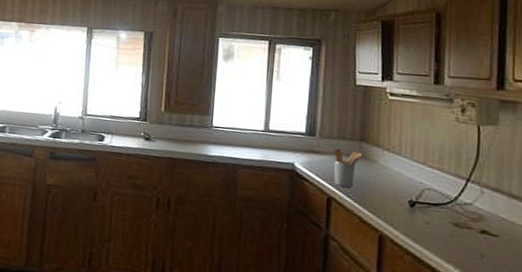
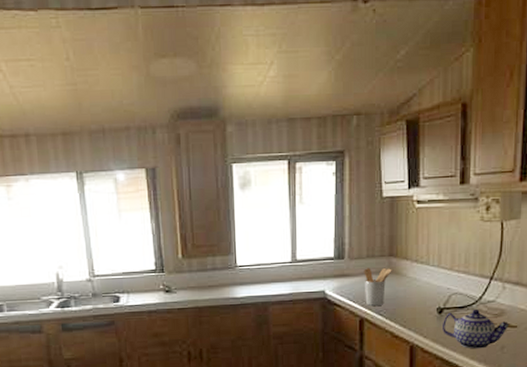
teapot: none [415,207,489,253] -> present [443,310,510,349]

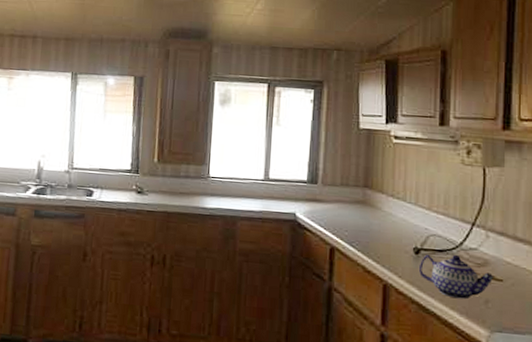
utensil holder: present [364,268,392,307] -> none [337,196,367,237]

